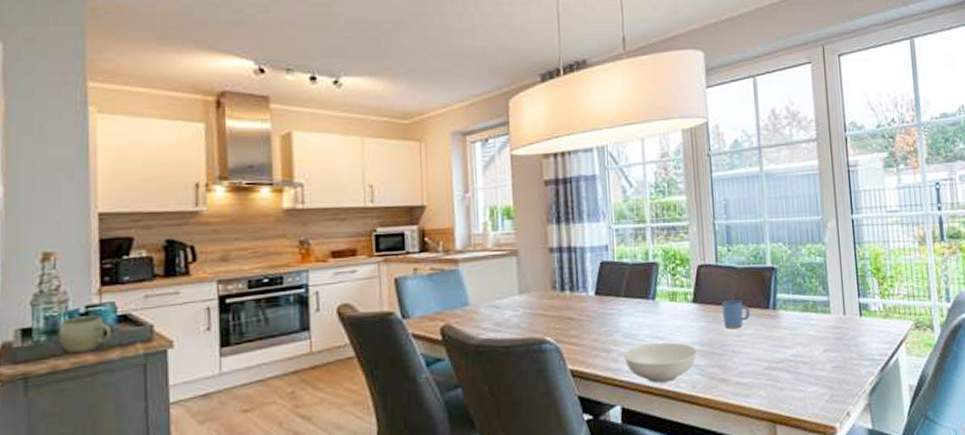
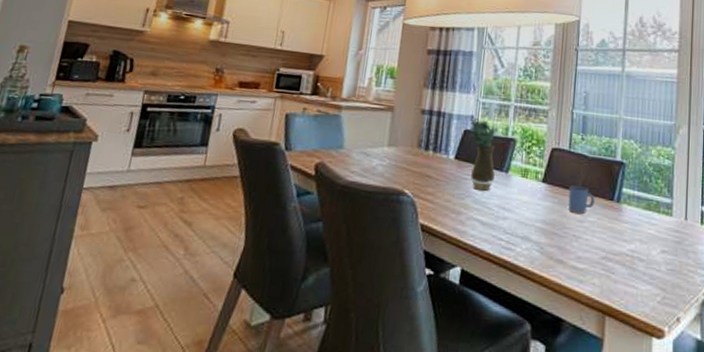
mug: present [58,315,112,355] -> none [13,101,55,133]
vase: none [606,245,641,323] -> present [470,116,495,191]
bowl: present [623,342,697,383] -> none [470,213,540,253]

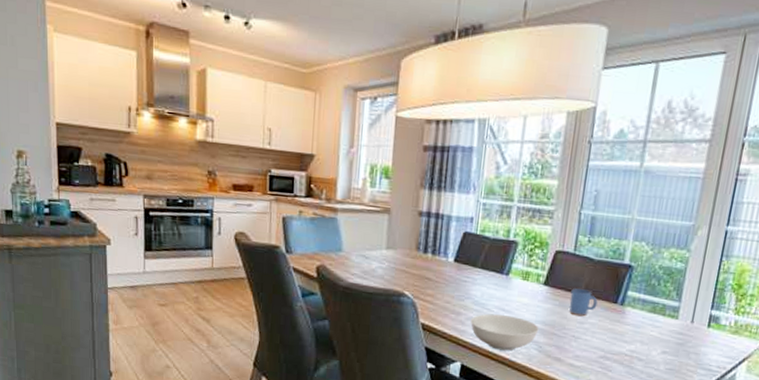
vase: present [470,116,495,191] -> none [469,218,496,293]
bowl: none [470,213,540,253] -> present [470,313,539,351]

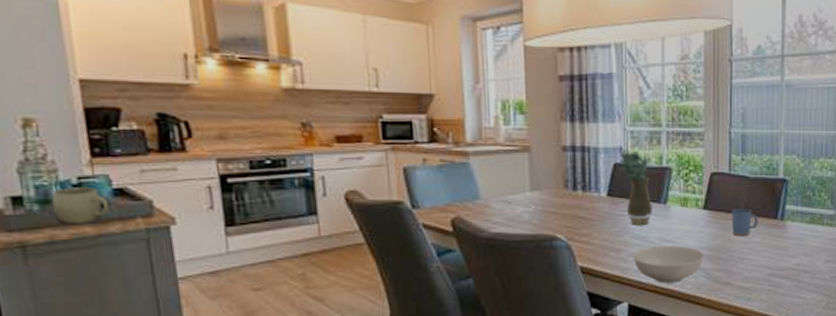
mug: none [30,207,67,237] -> present [51,187,110,225]
vase: none [469,218,496,293] -> present [620,147,652,225]

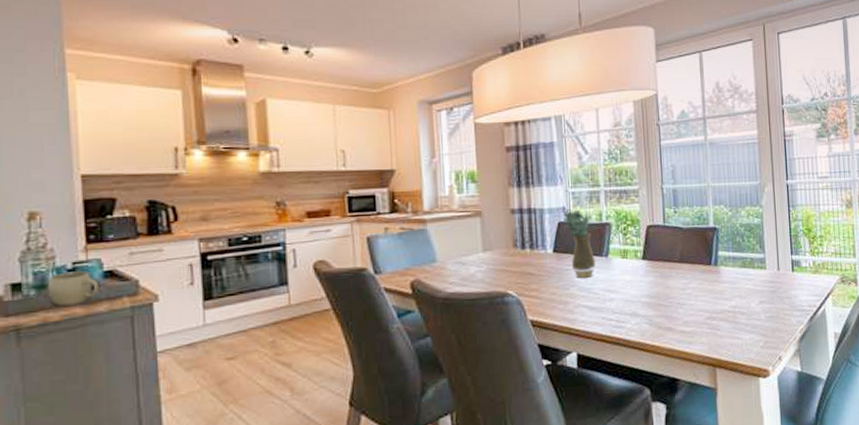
bowl: present [632,246,704,283] -> none [578,295,646,332]
mug: present [731,209,758,237] -> none [668,257,694,283]

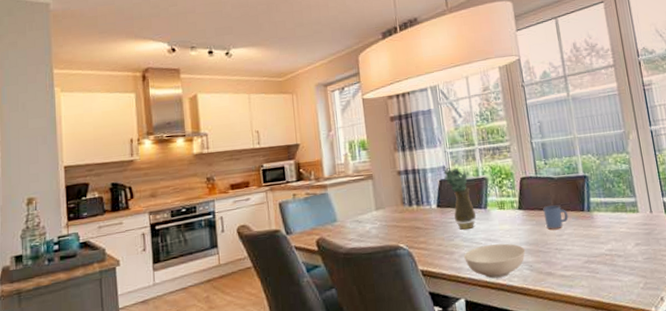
mug: present [47,271,99,308] -> none [40,243,77,274]
bowl: none [578,295,646,332] -> present [463,243,526,279]
mug: none [668,257,694,283] -> present [543,205,569,230]

